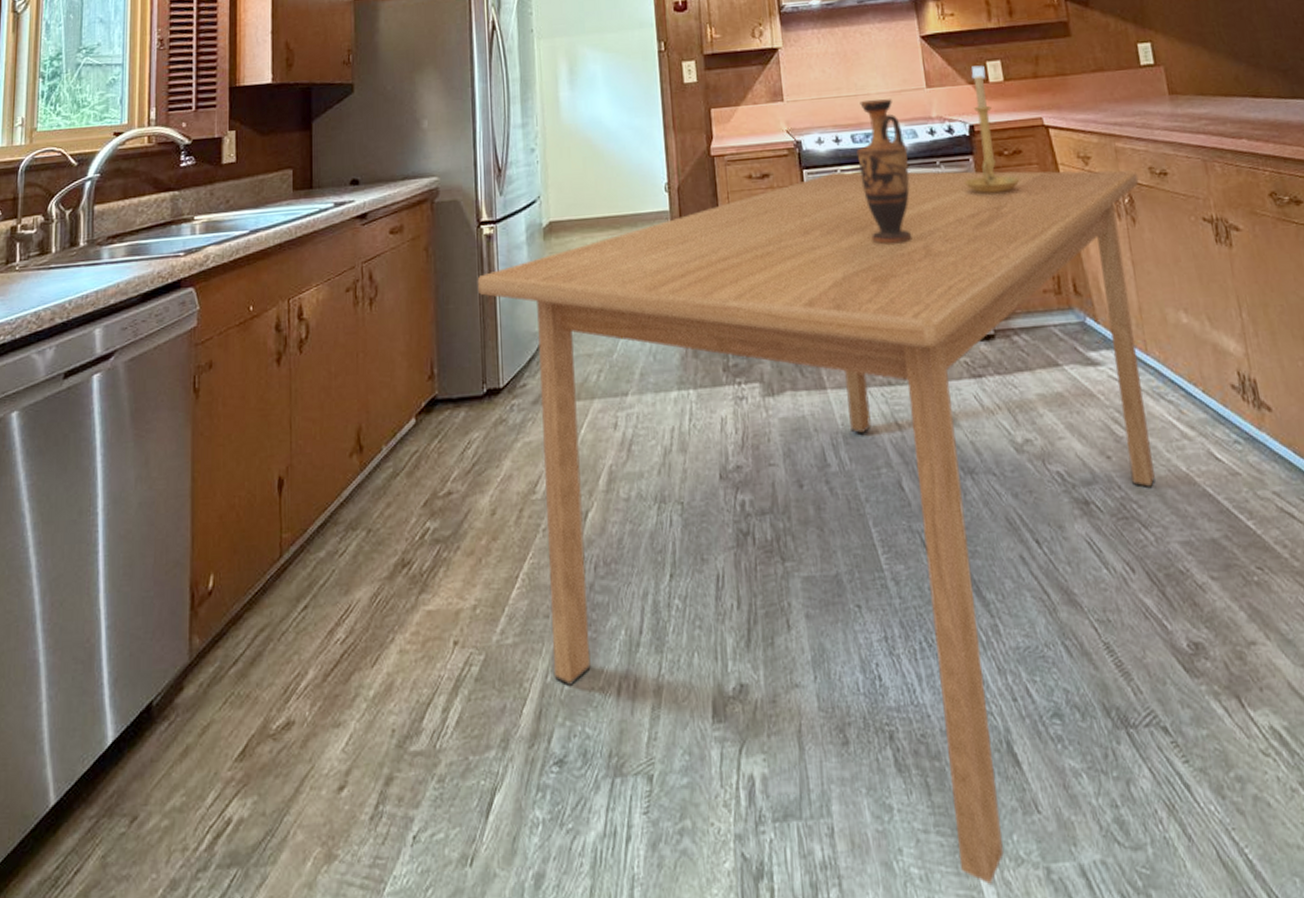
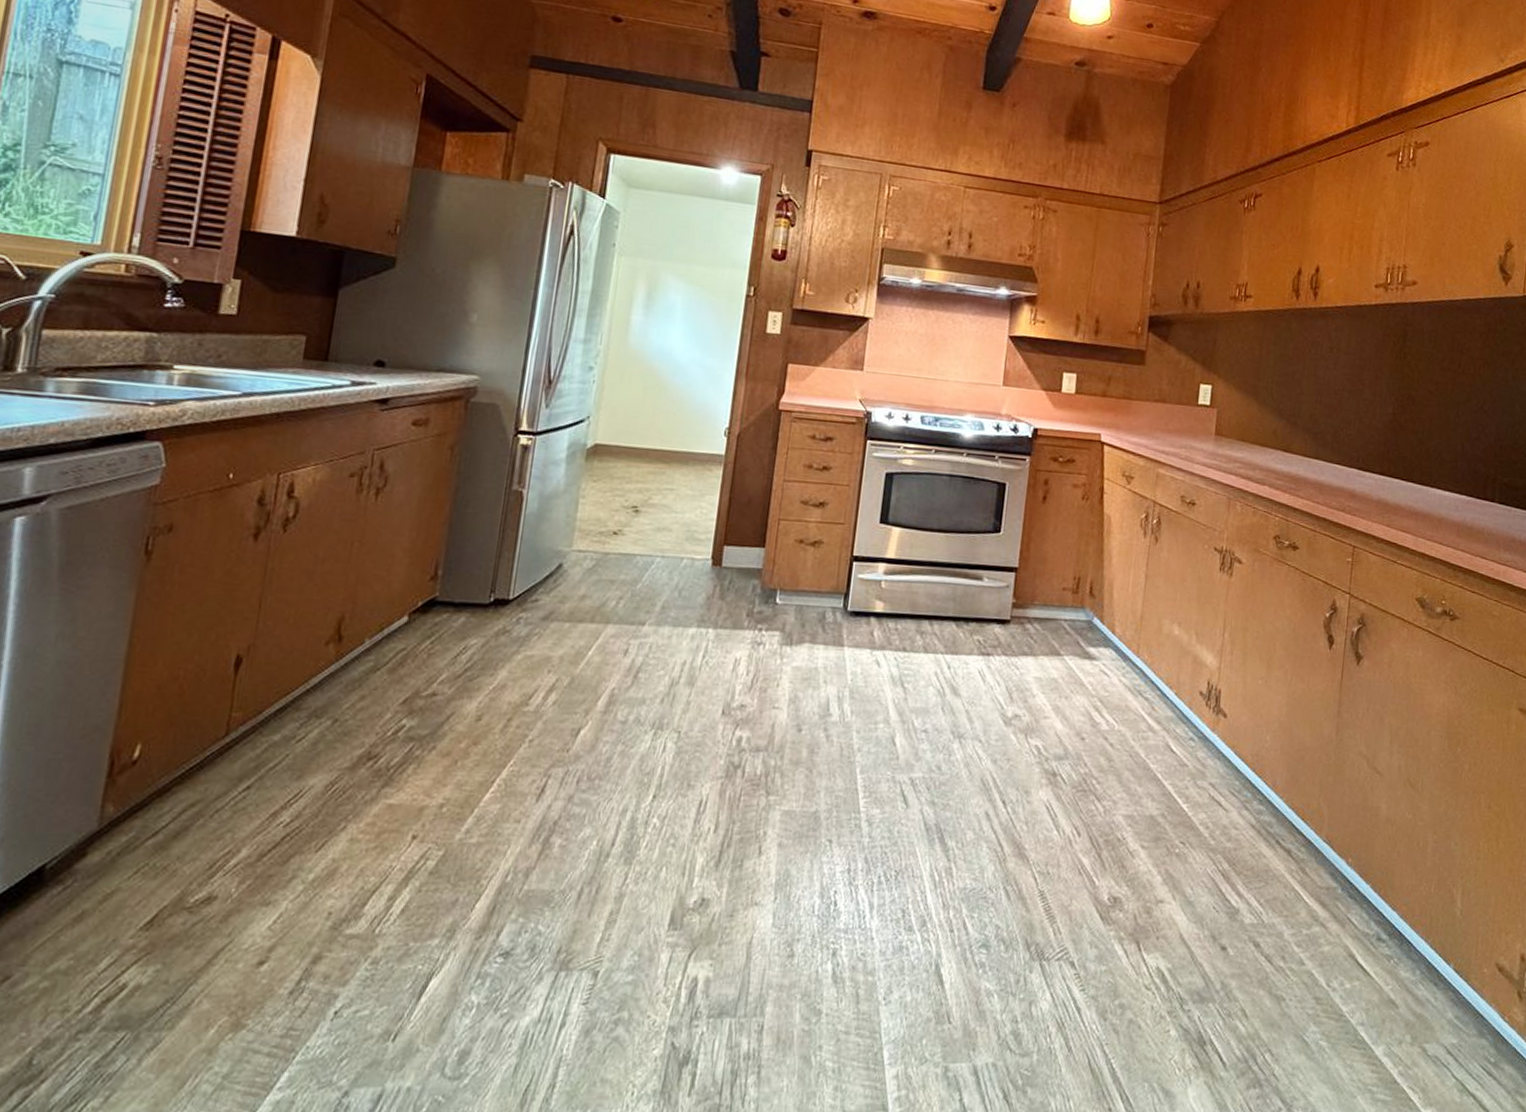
table: present [477,171,1155,884] -> none [502,448,1170,1077]
vase: present [856,99,912,245] -> none [918,385,972,525]
candle holder: present [965,65,1020,194] -> none [1017,374,1067,496]

